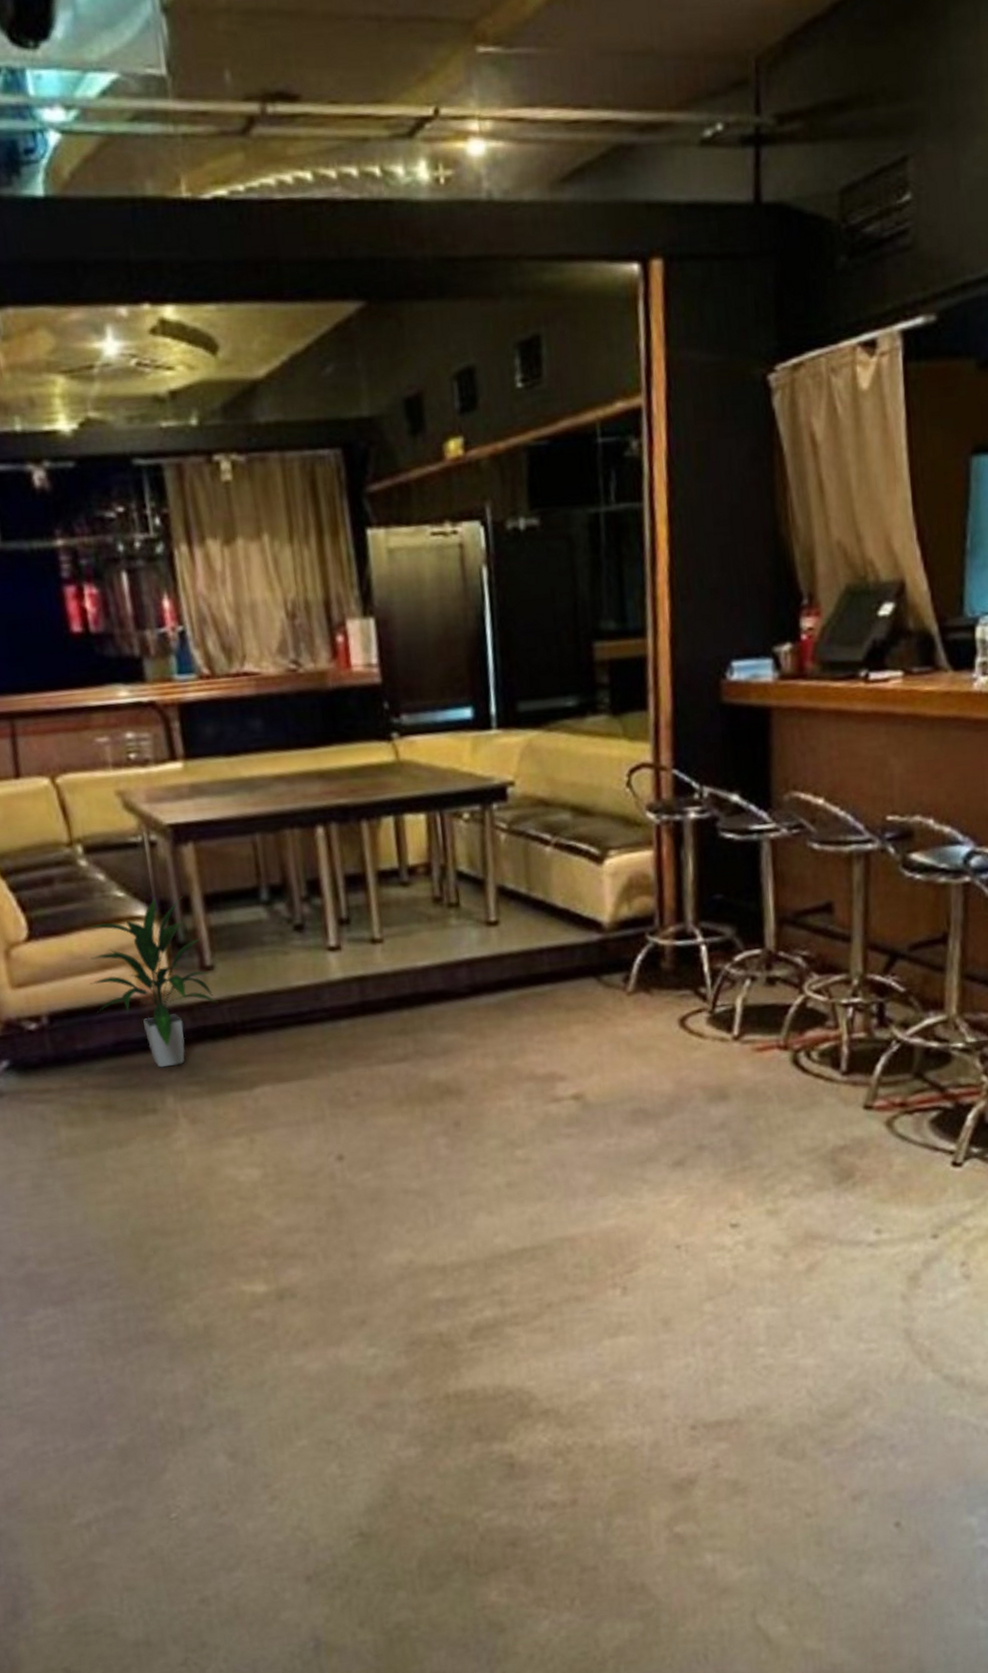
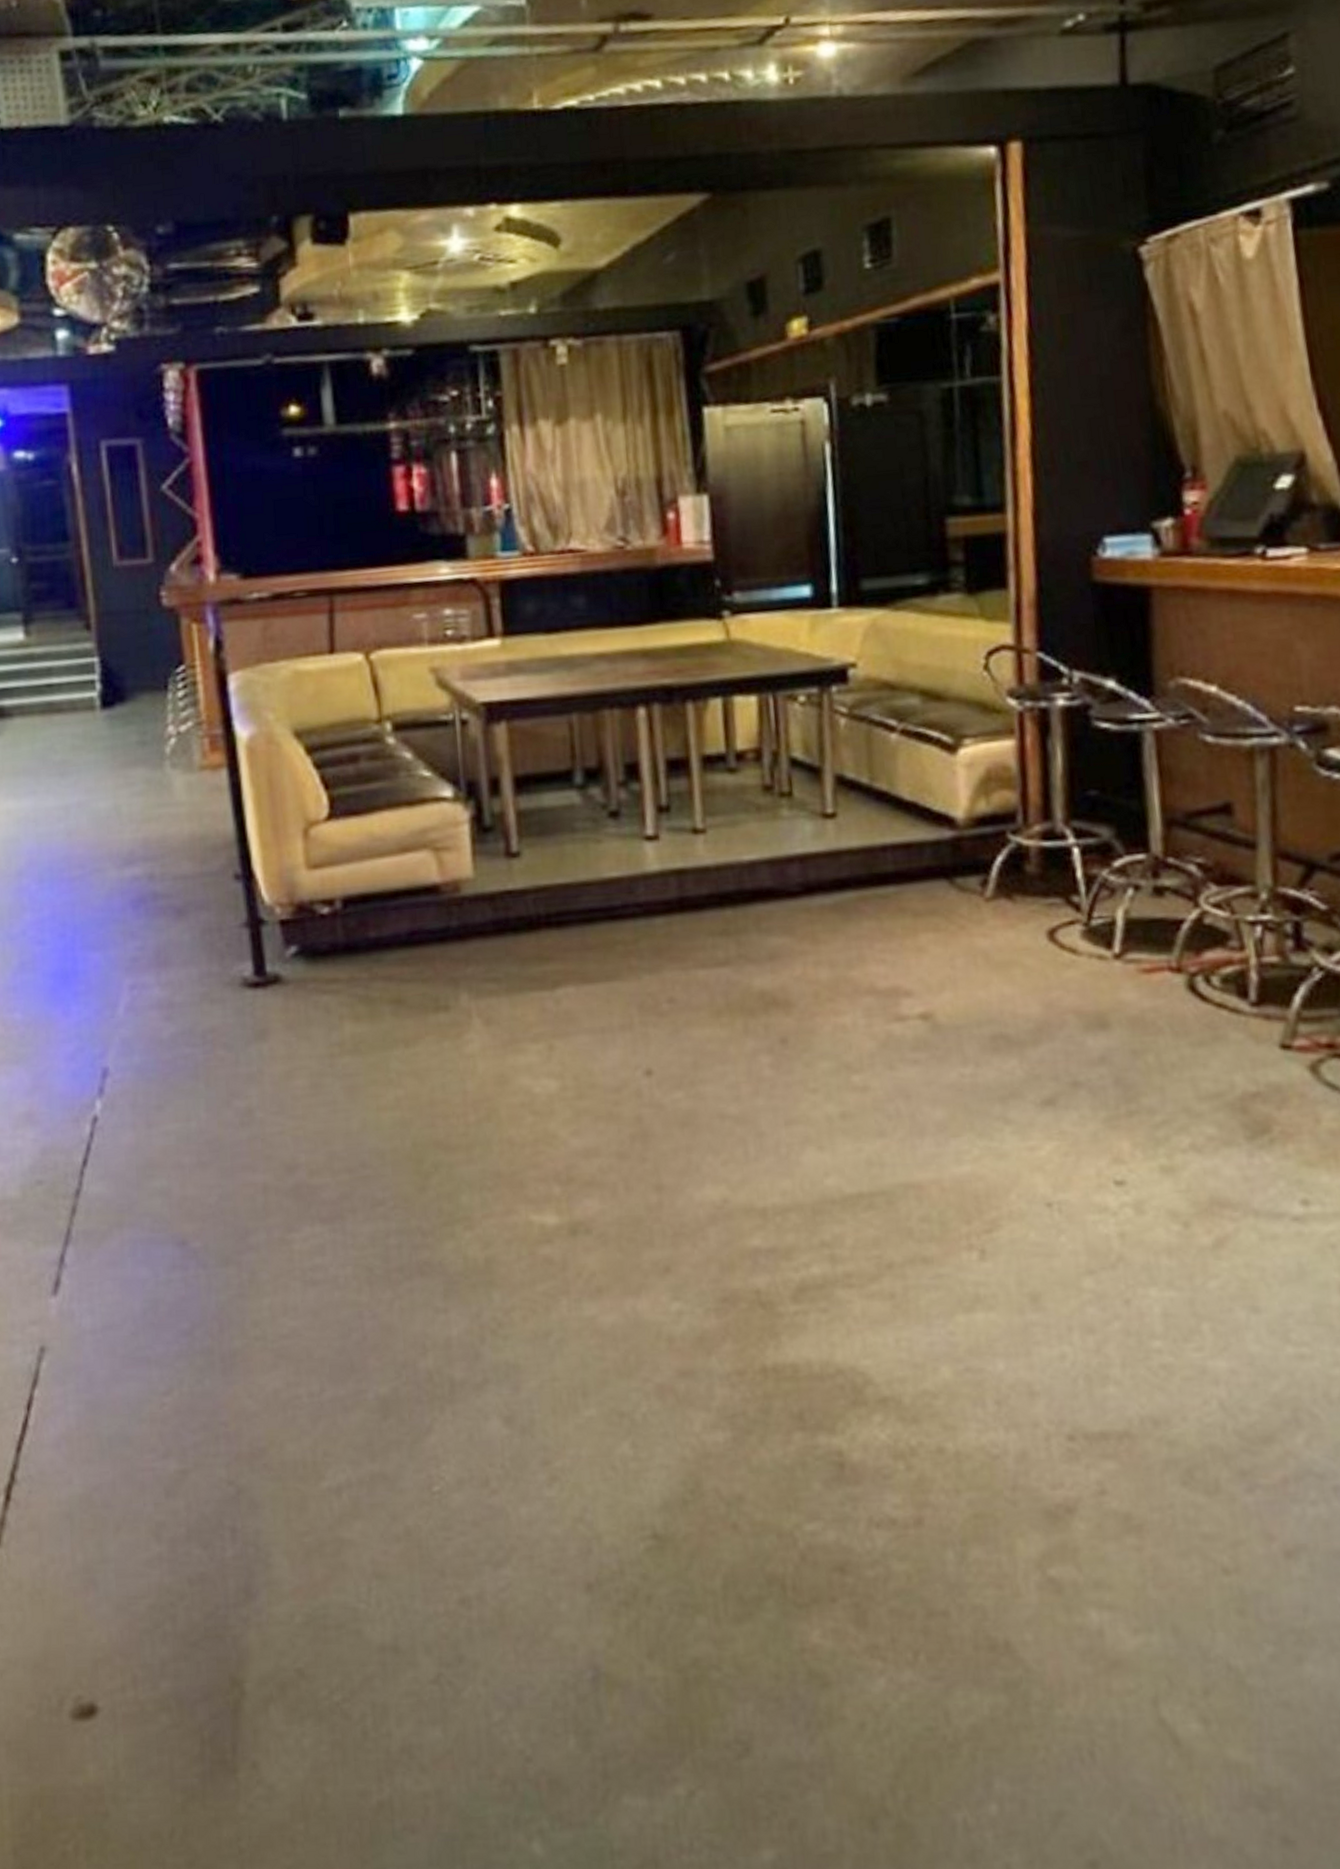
indoor plant: present [84,896,218,1068] -> none [386,777,522,961]

